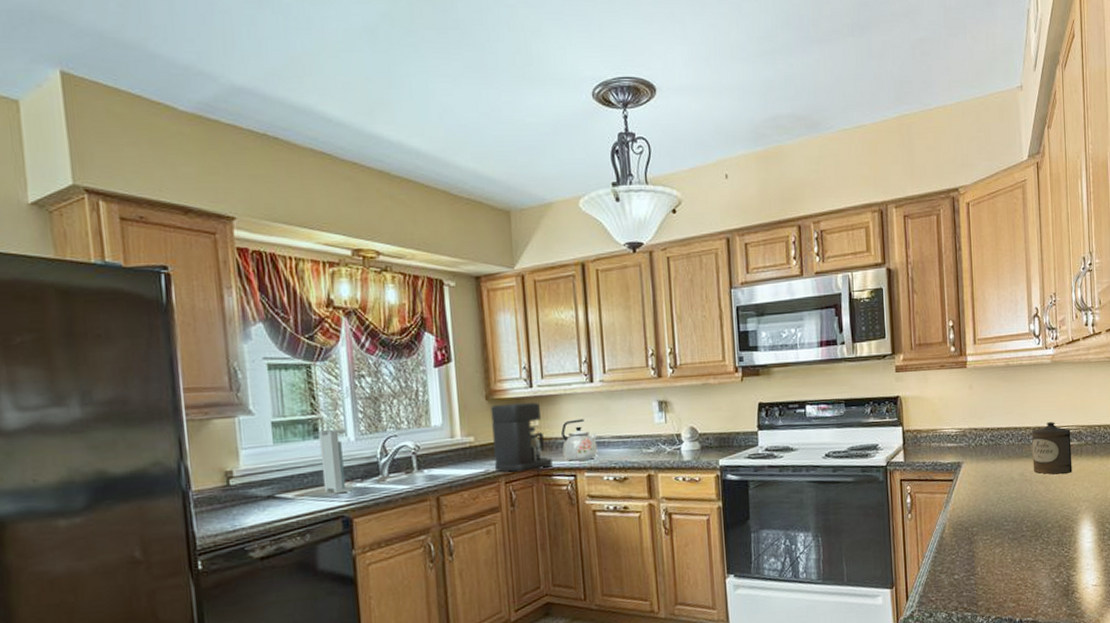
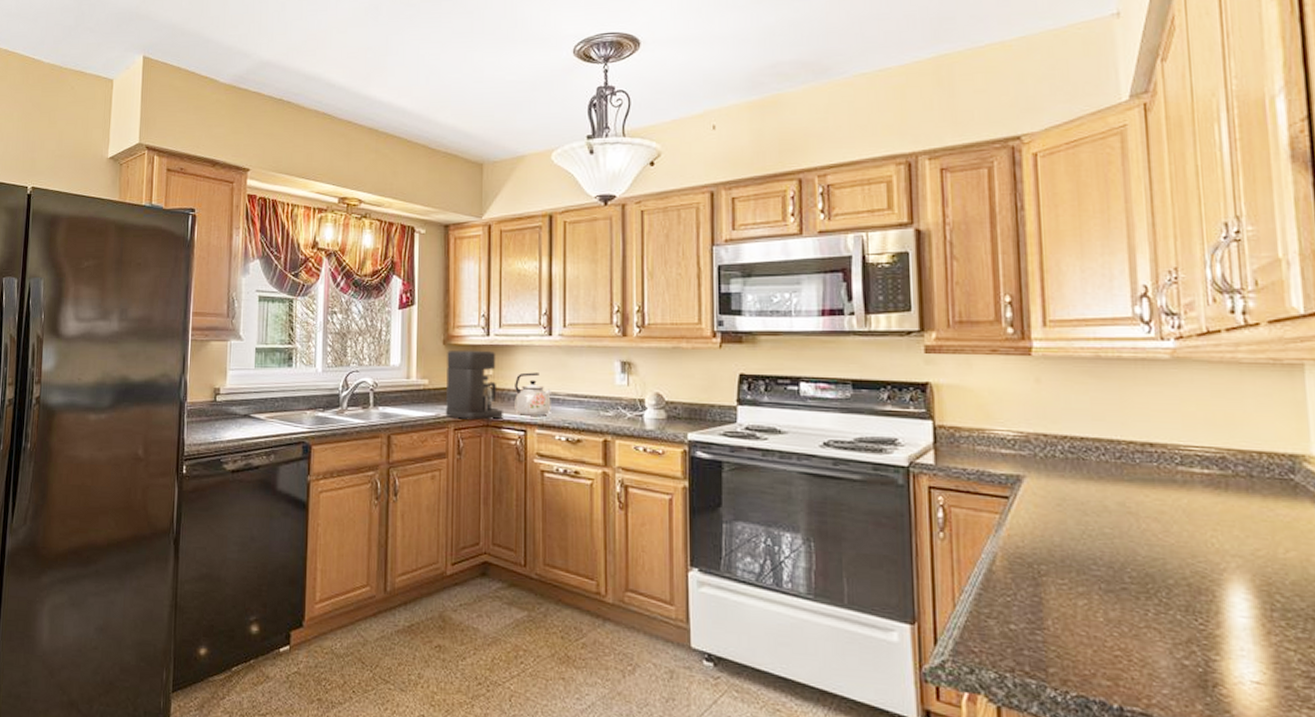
soap dispenser: present [318,429,352,494] -> none [290,360,316,421]
canister: present [1031,421,1072,475] -> none [1137,437,1211,513]

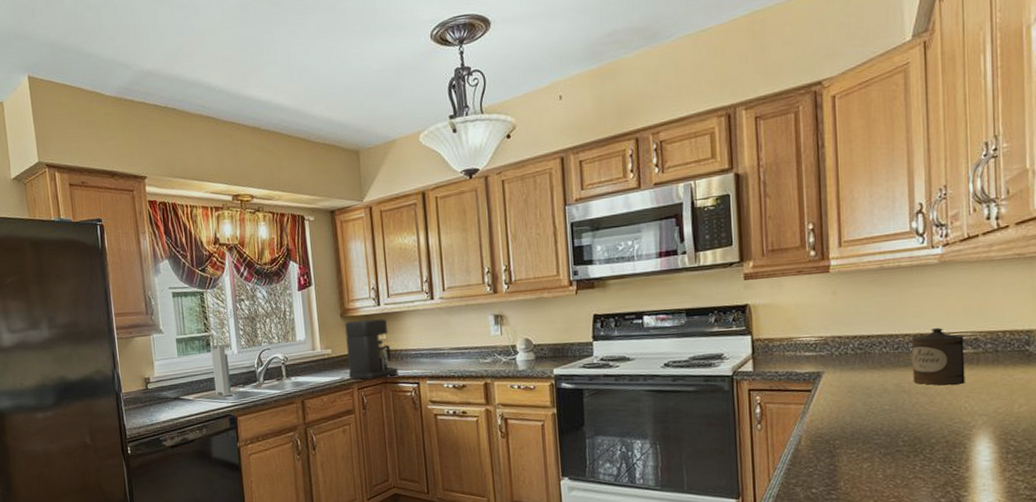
soap dispenser: none [290,360,316,421] -> present [210,344,236,397]
kettle: present [515,372,553,416] -> none [405,332,439,370]
canister: none [1137,437,1211,513] -> present [911,327,965,386]

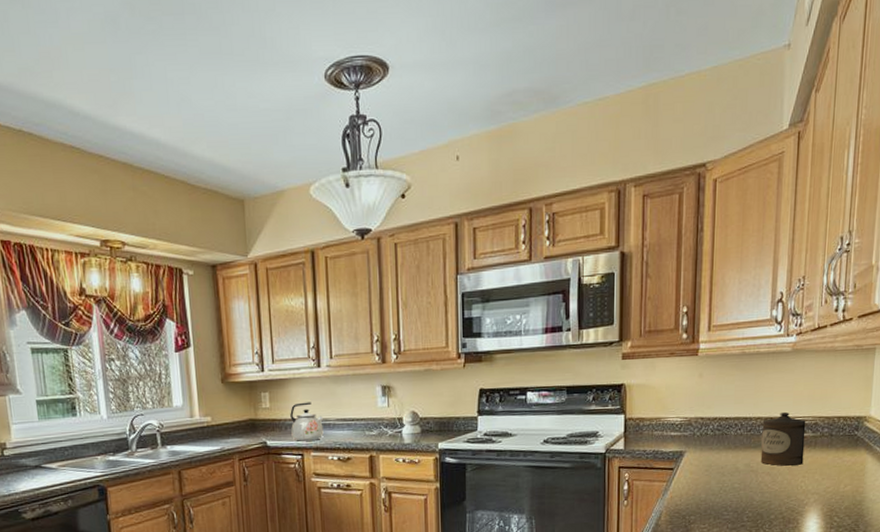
soap dispenser: present [210,344,236,397] -> none [76,408,106,466]
coffee maker: present [345,318,398,380] -> none [226,385,282,451]
kettle: none [405,332,439,370] -> present [290,402,324,441]

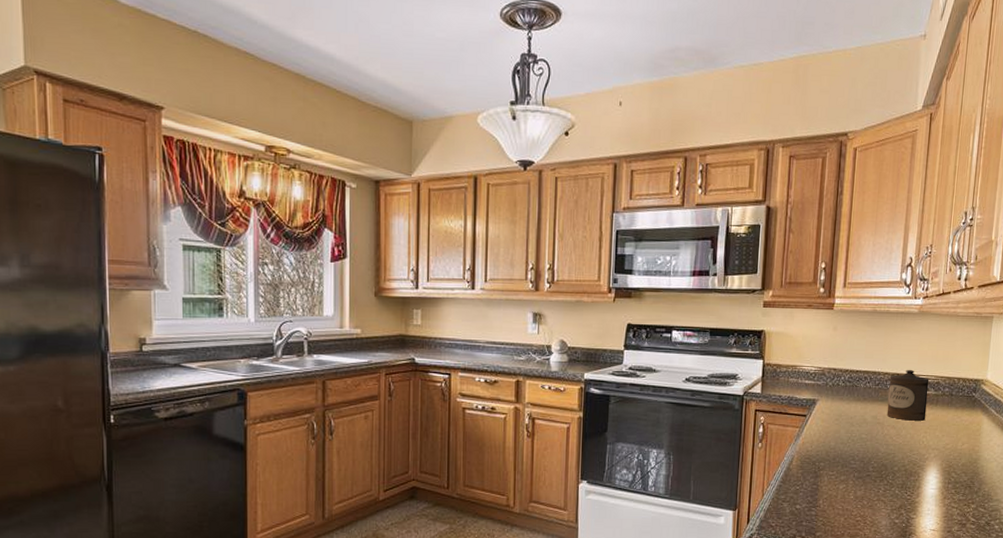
kettle: present [290,402,324,441] -> none [440,322,474,361]

